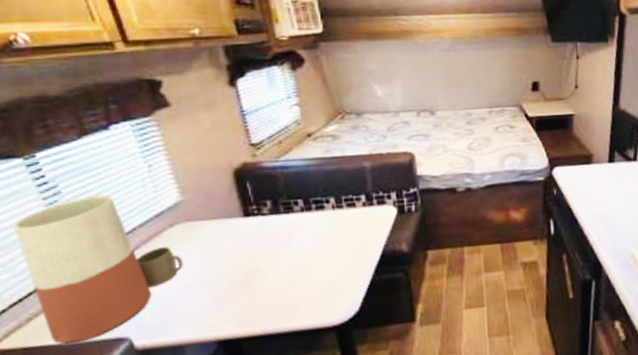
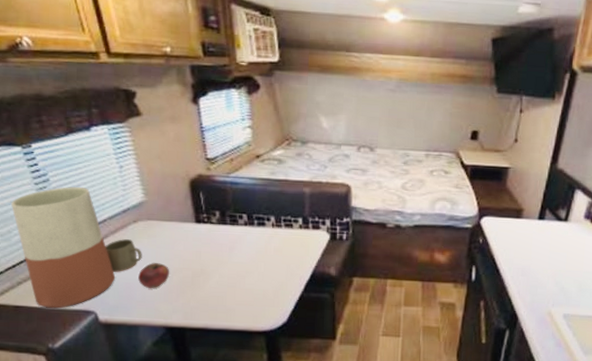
fruit: none [180,268,218,300] -> present [138,263,170,288]

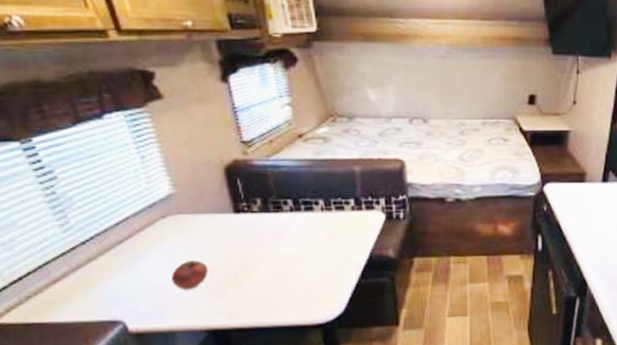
vase: present [11,187,115,309] -> none [12,183,144,323]
mug: present [105,239,142,272] -> none [130,237,175,275]

